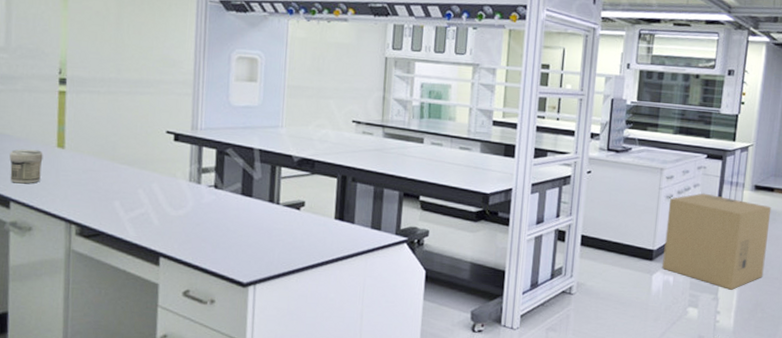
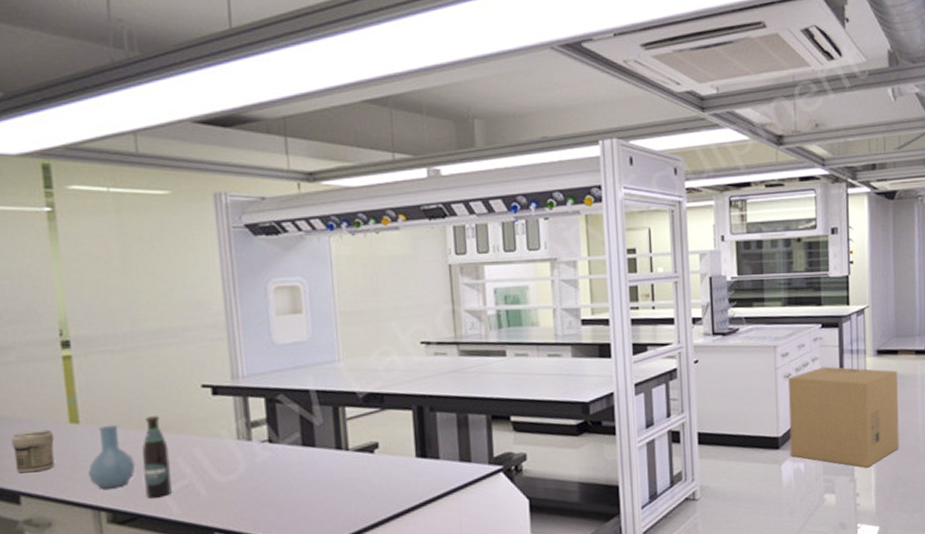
flask: none [66,153,105,207] -> present [88,424,136,489]
bottle: none [108,151,133,220] -> present [141,416,172,498]

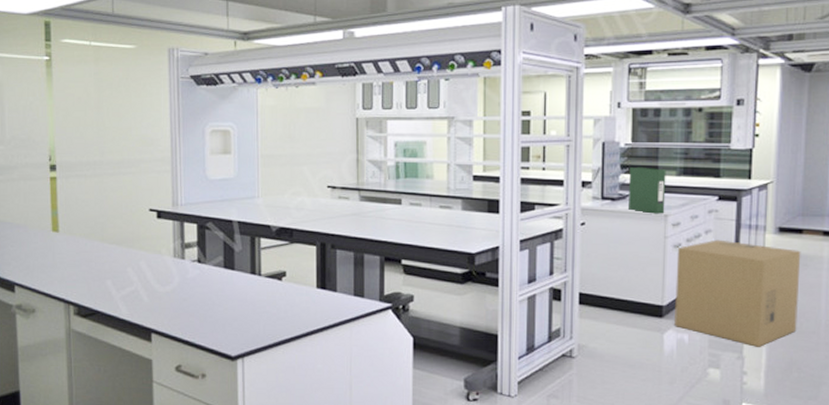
jar: present [11,429,54,474] -> none [11,235,41,268]
flask: present [88,424,136,489] -> none [63,236,97,287]
bottle: present [141,416,172,498] -> none [102,231,123,299]
binder: none [737,299,774,346] -> present [629,167,666,214]

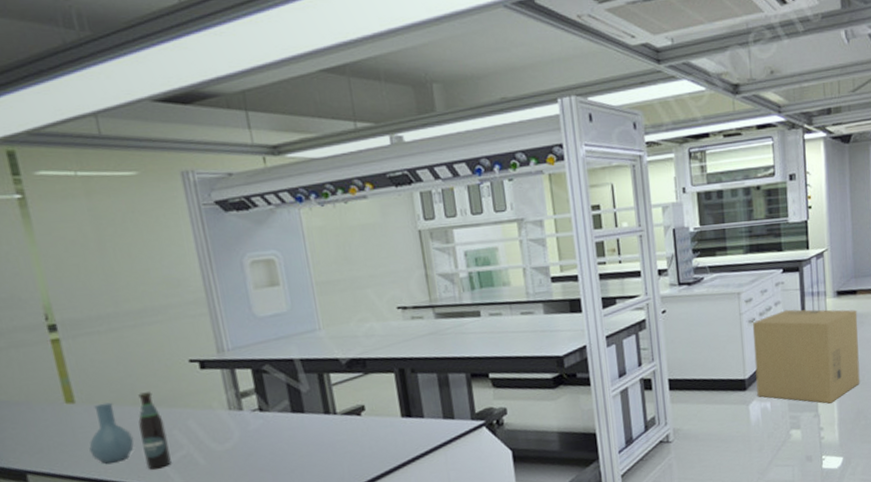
flask: none [63,236,97,287] -> present [89,402,134,464]
bottle: none [102,231,123,299] -> present [138,392,171,470]
binder: present [629,167,666,214] -> none [701,248,737,294]

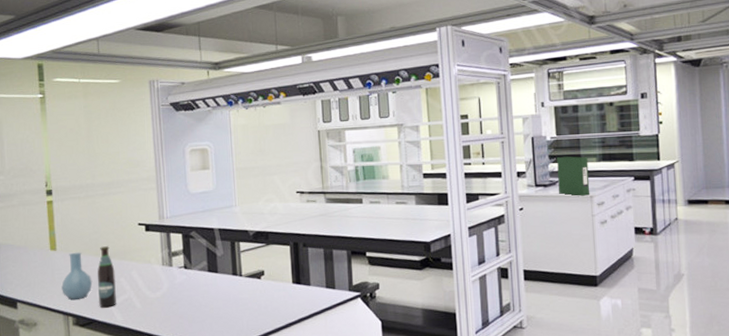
binder: none [701,248,737,294] -> present [557,156,590,196]
cardboard box: present [752,309,860,404] -> none [604,214,713,306]

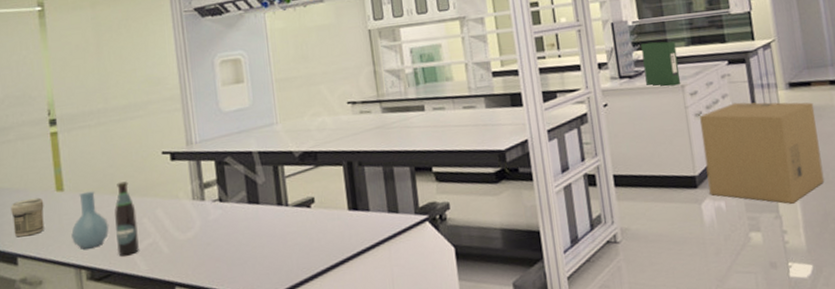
jar: none [13,254,40,286] -> present [11,197,44,238]
cardboard box: none [604,214,713,306] -> present [699,102,825,204]

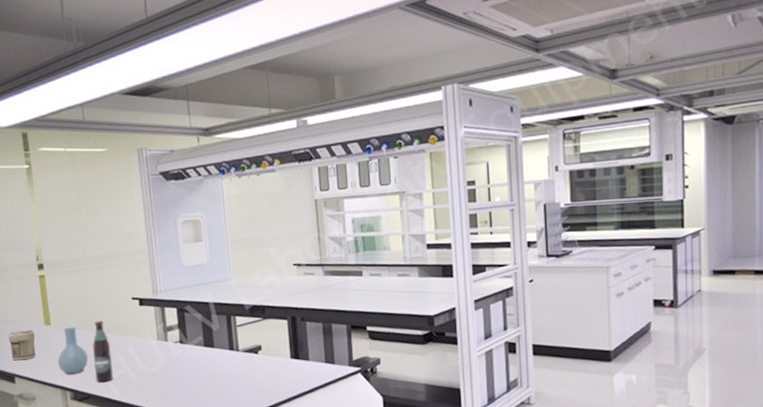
binder: present [641,41,681,87] -> none [571,224,606,267]
cardboard box: present [699,102,825,204] -> none [620,285,736,382]

